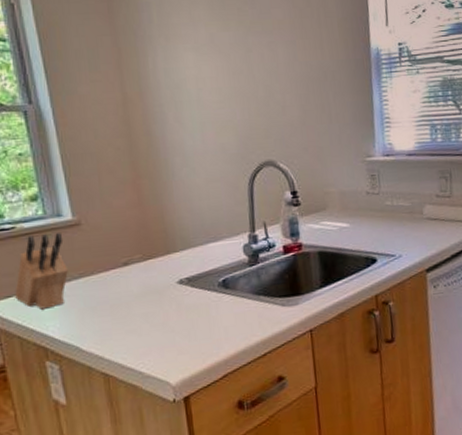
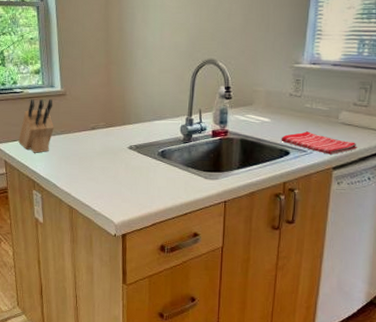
dish towel: none [364,232,448,256] -> present [281,131,357,155]

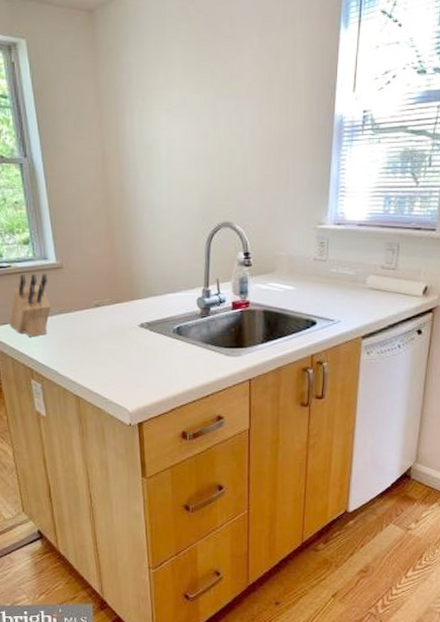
dish towel: present [281,131,357,155] -> none [306,299,386,323]

